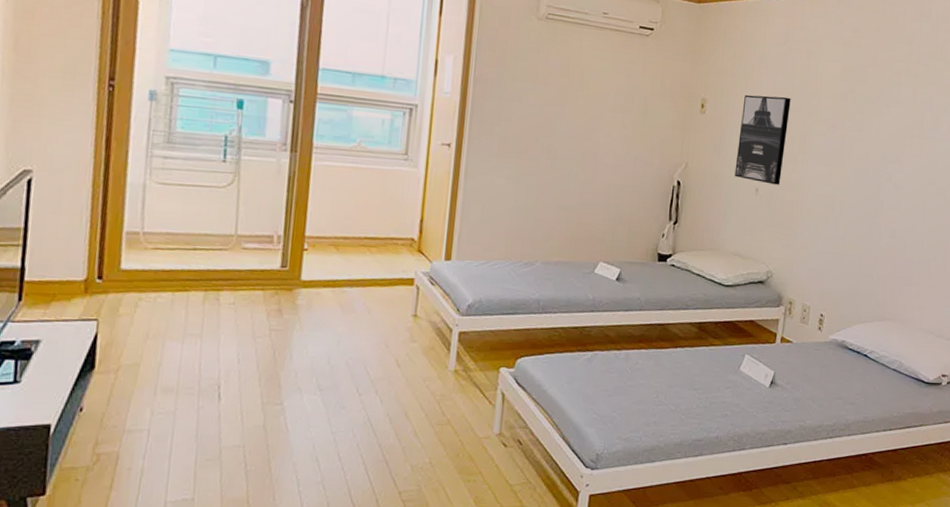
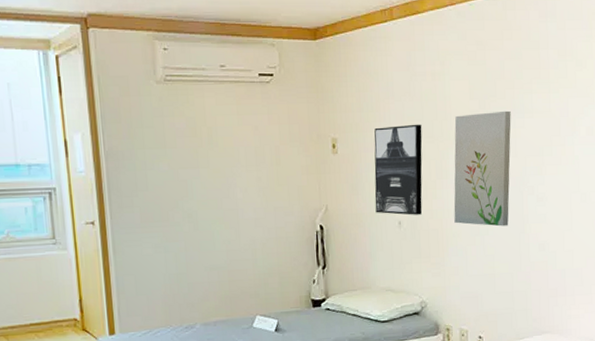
wall art: none [811,95,878,209] -> present [454,110,511,227]

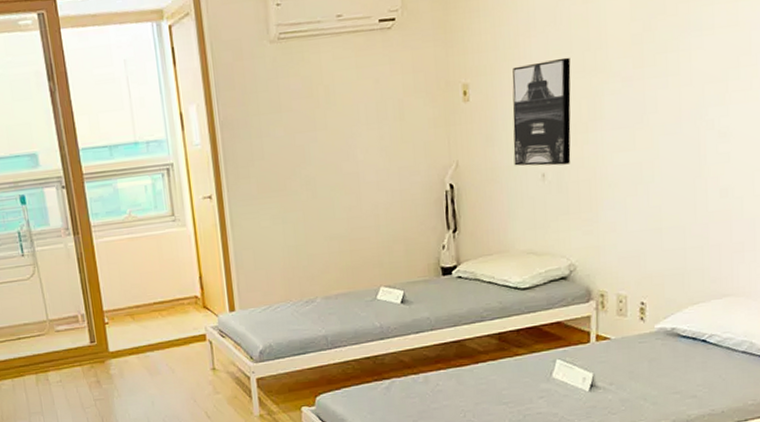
wall art: present [454,110,511,227] -> none [610,29,685,172]

